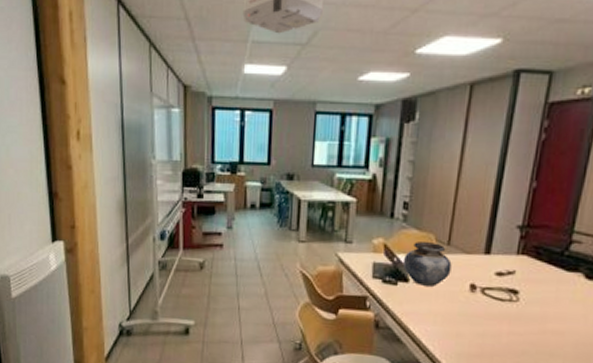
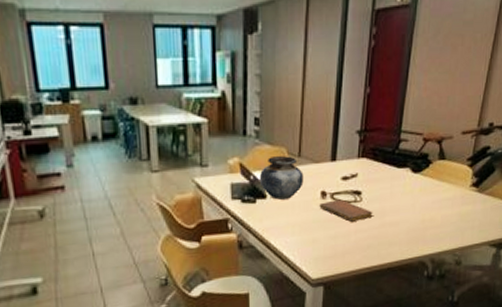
notebook: none [467,295,532,323] -> present [319,199,373,223]

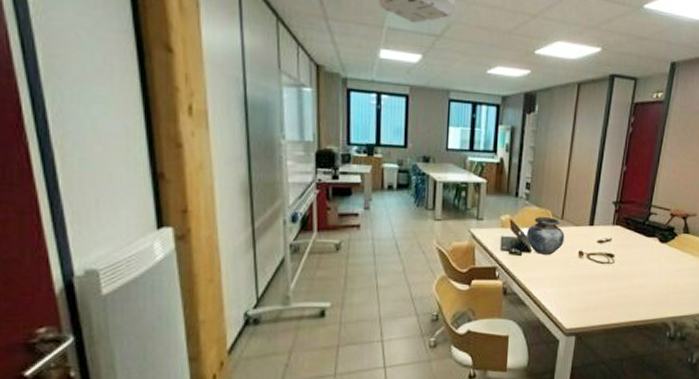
notebook: present [319,199,373,223] -> none [576,259,624,282]

